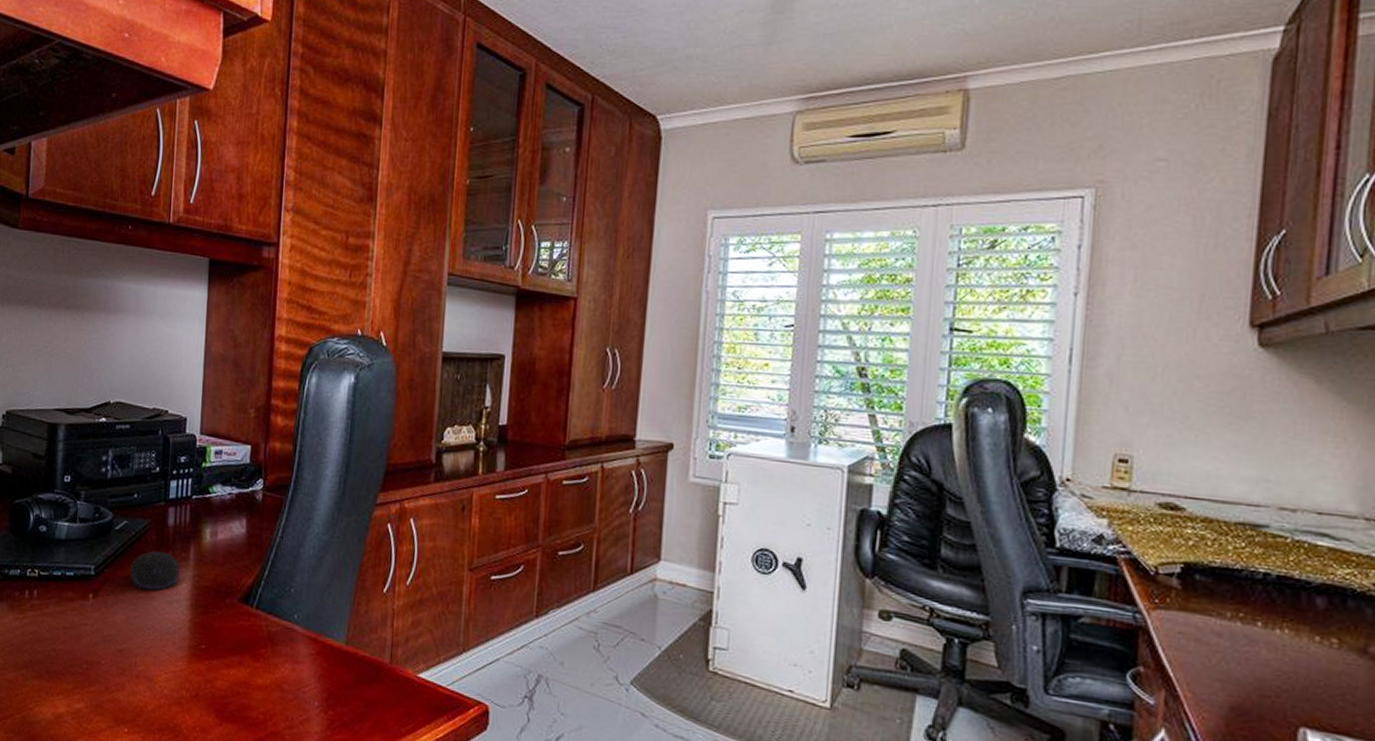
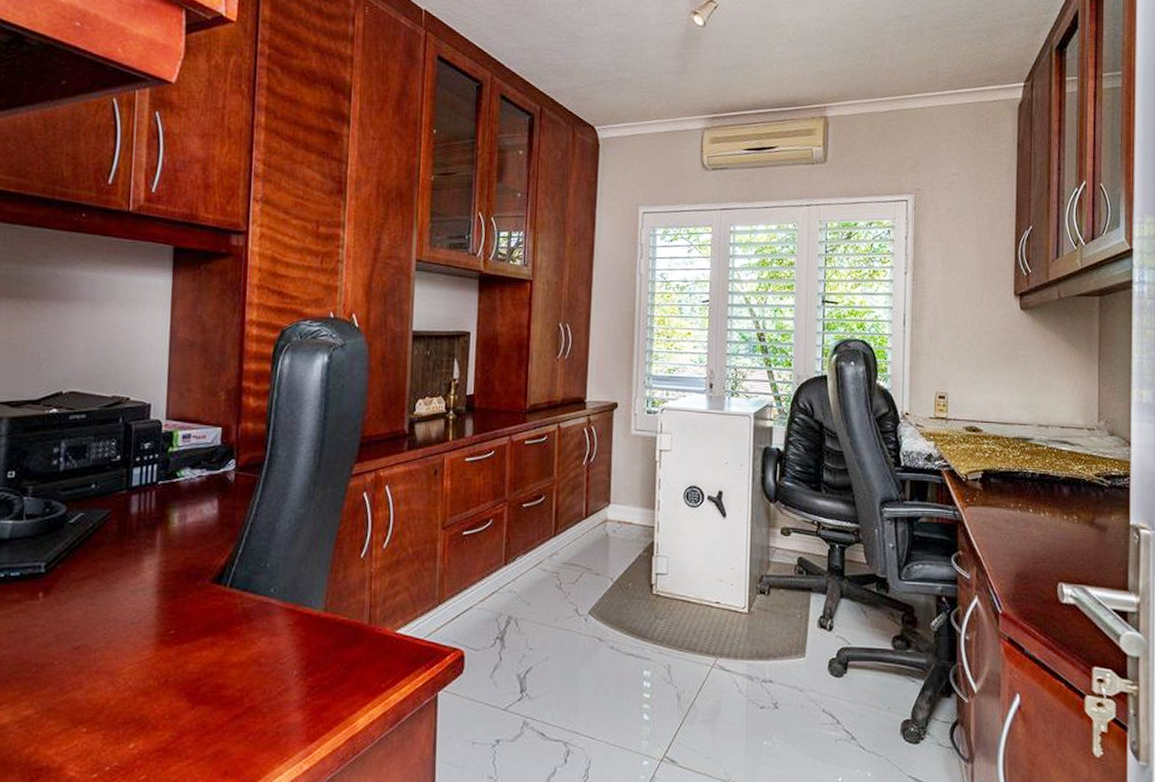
computer mouse: present [130,551,179,591] -> none [87,541,144,582]

